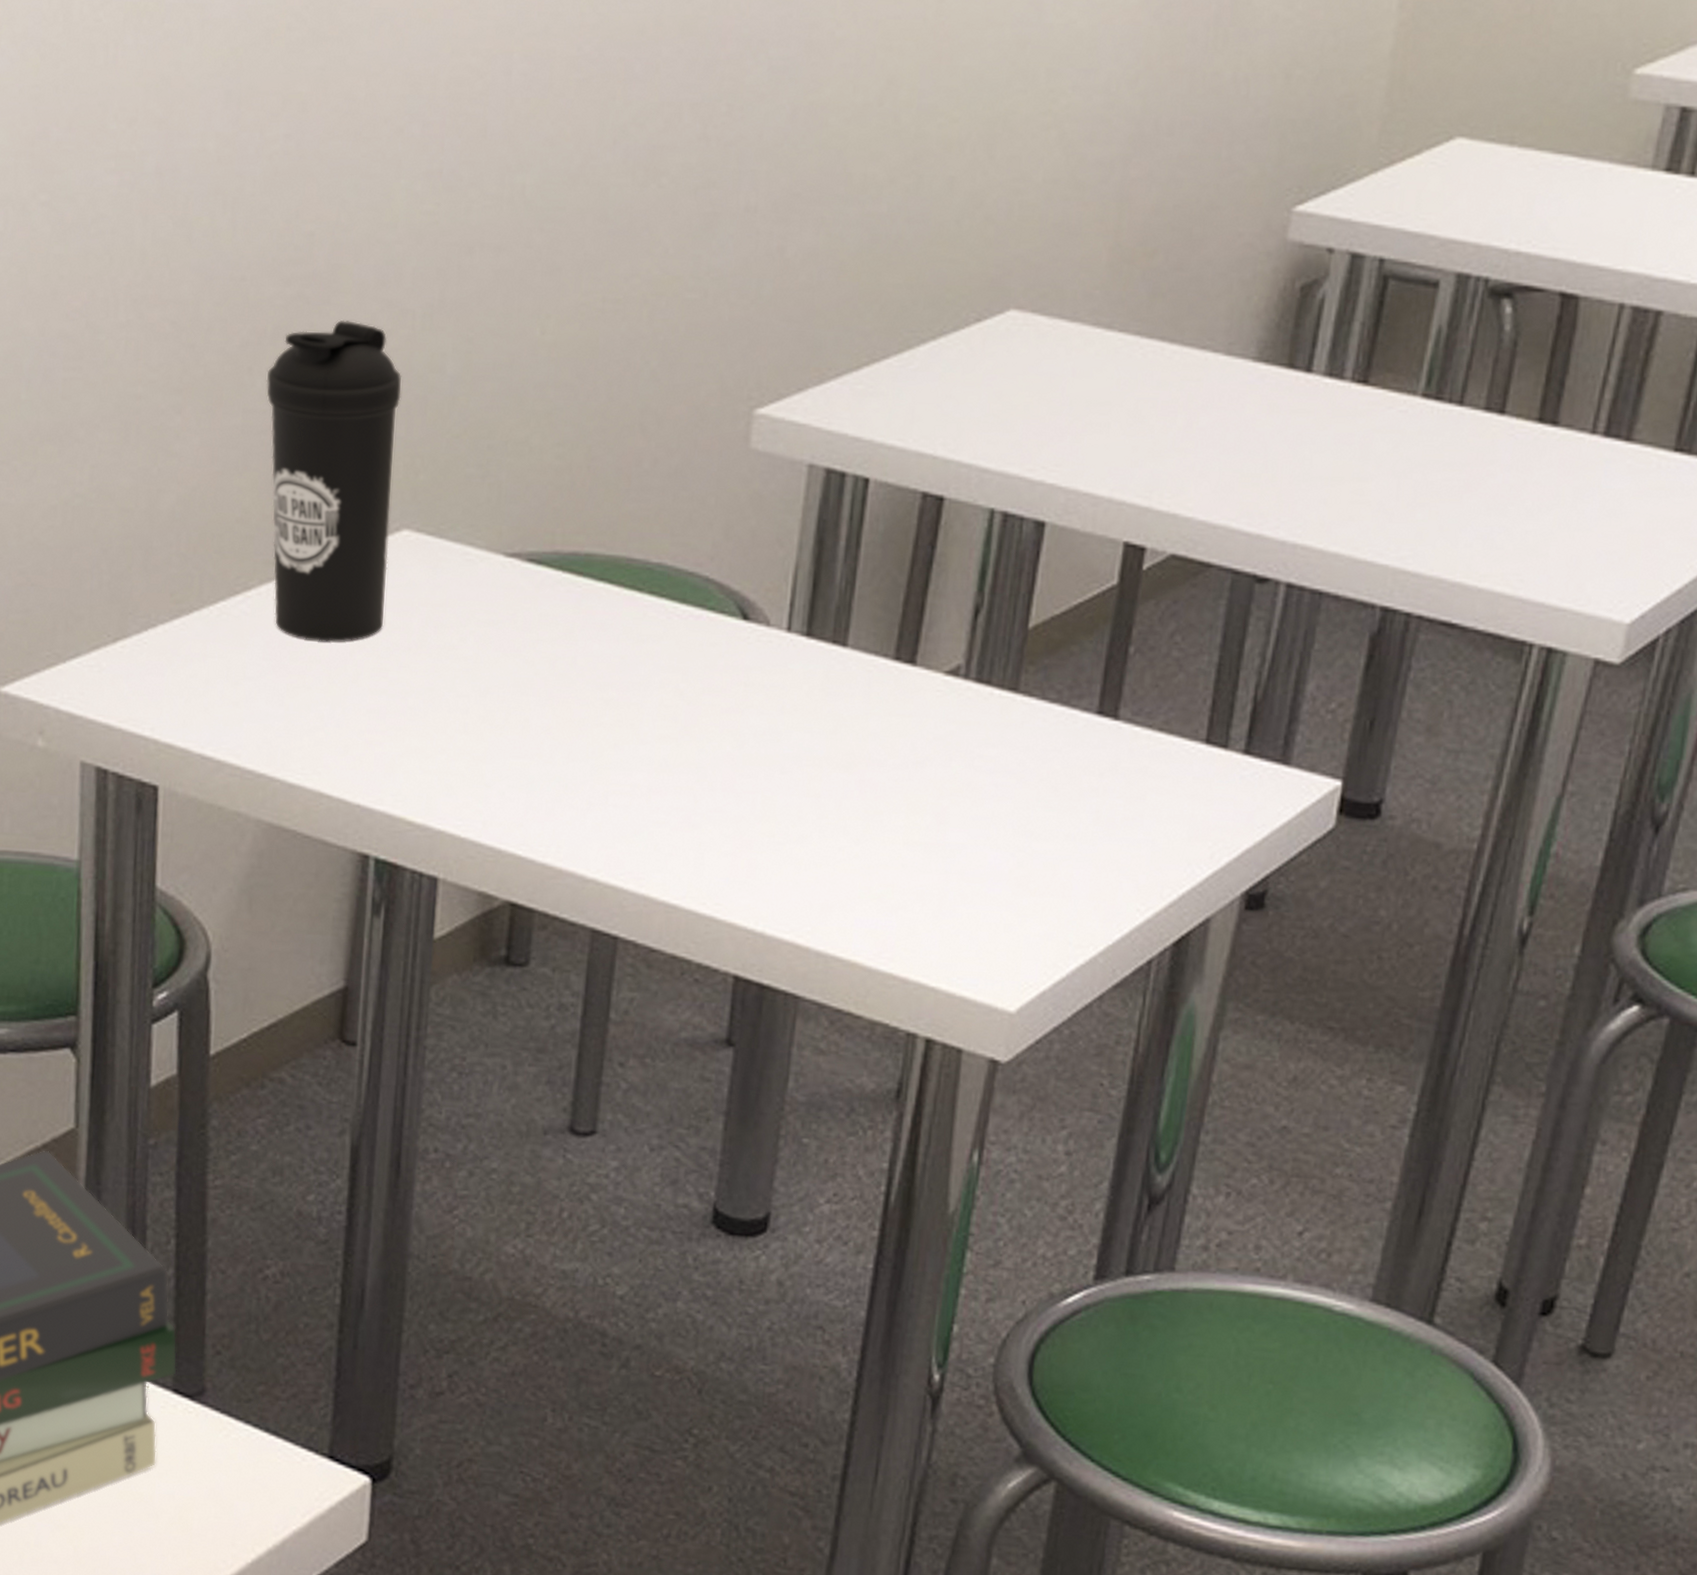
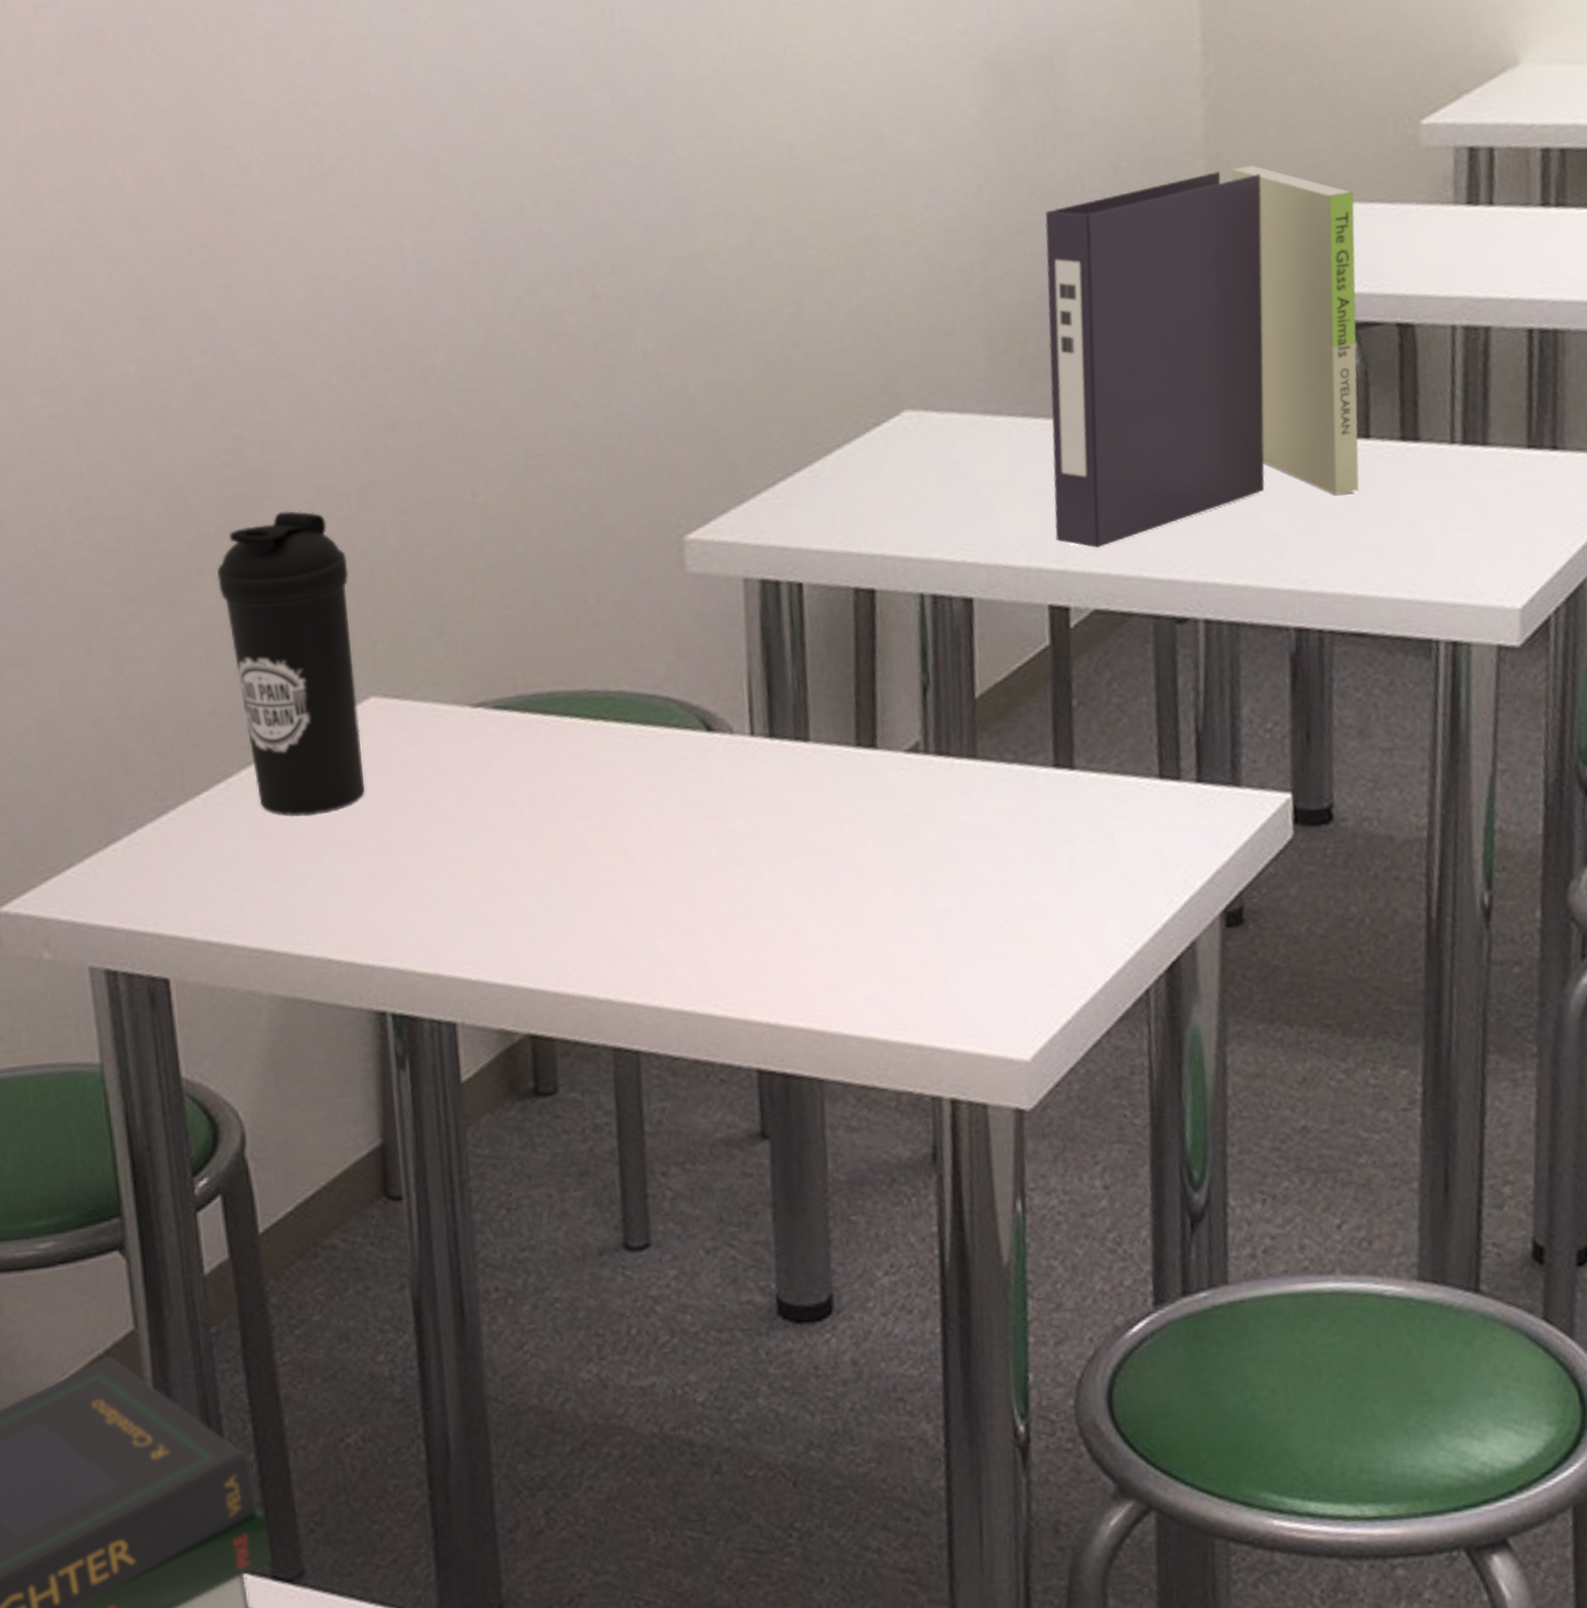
binder: none [1145,94,1446,489] -> present [1045,170,1265,548]
book: none [1383,92,1543,471] -> present [1230,165,1359,495]

